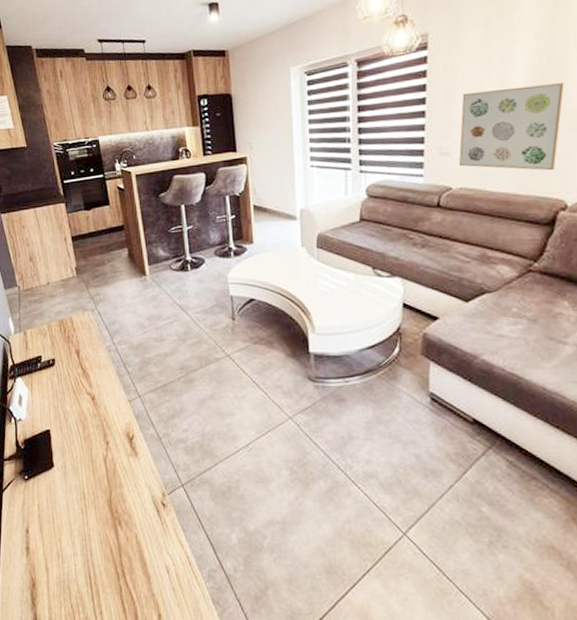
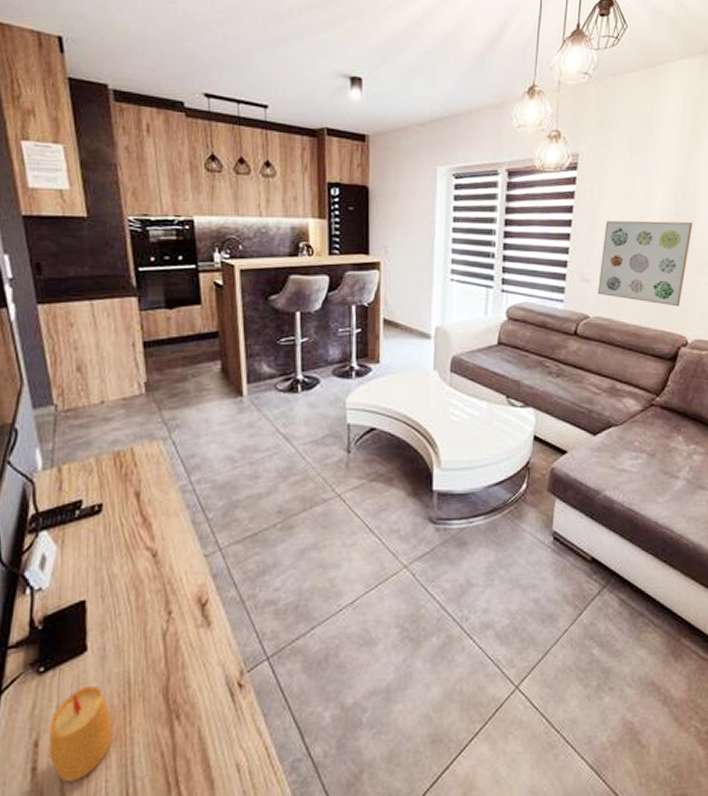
candle: none [35,492,76,562] -> present [49,685,113,783]

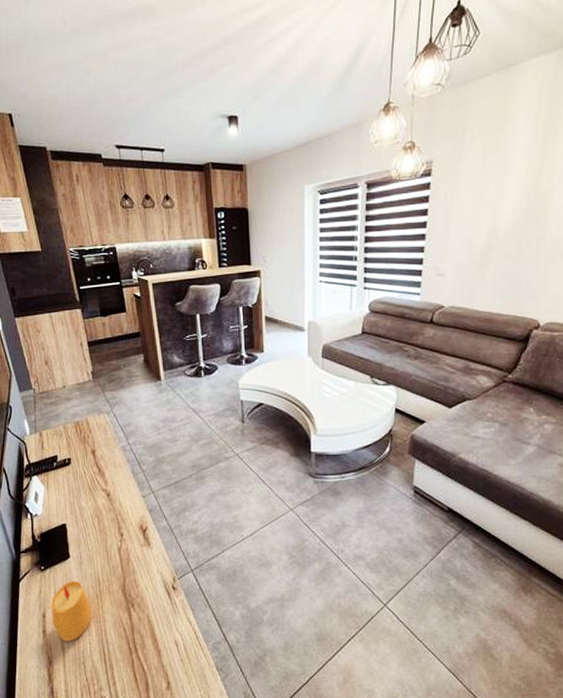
wall art: present [597,220,693,307] -> none [451,215,546,294]

